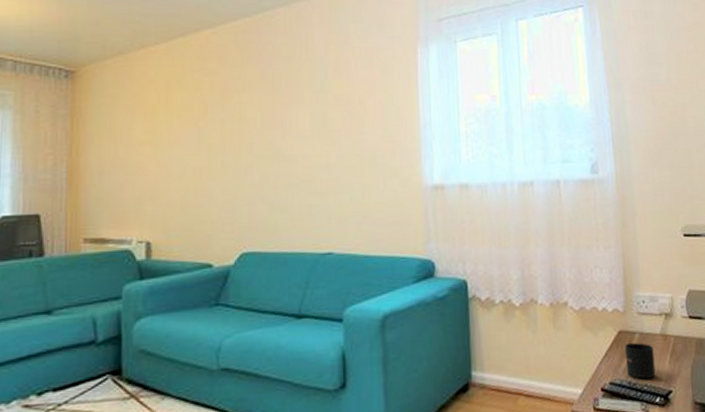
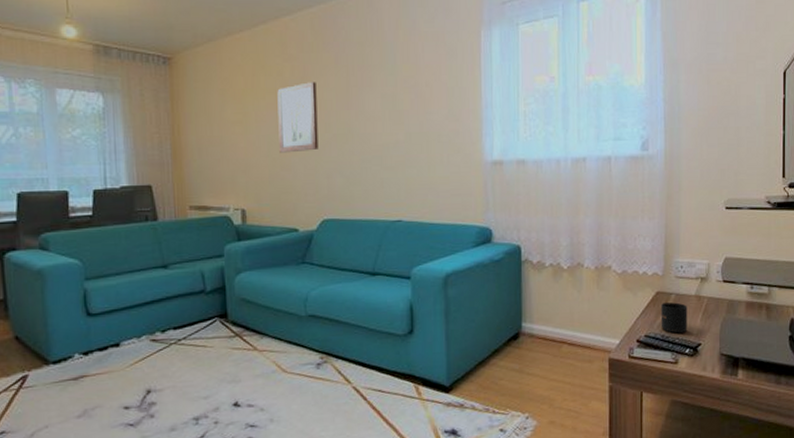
wall art: none [194,99,239,177] -> present [277,82,319,153]

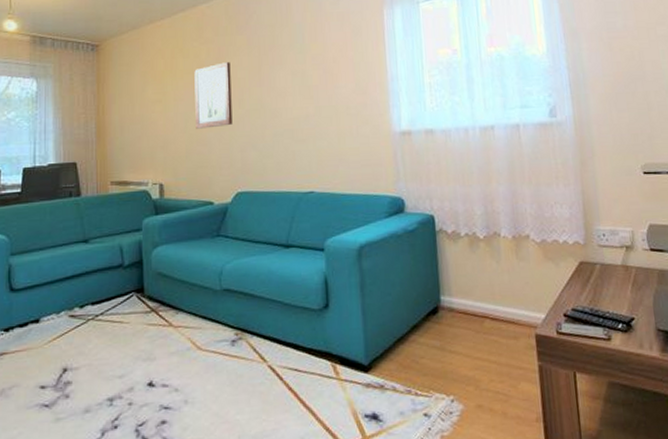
mug: present [660,302,688,333] -> none [586,273,618,307]

